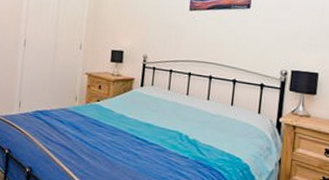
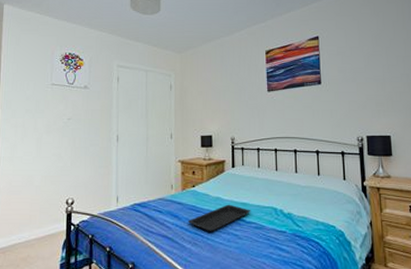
serving tray: none [88,123,155,149] -> present [187,204,251,232]

